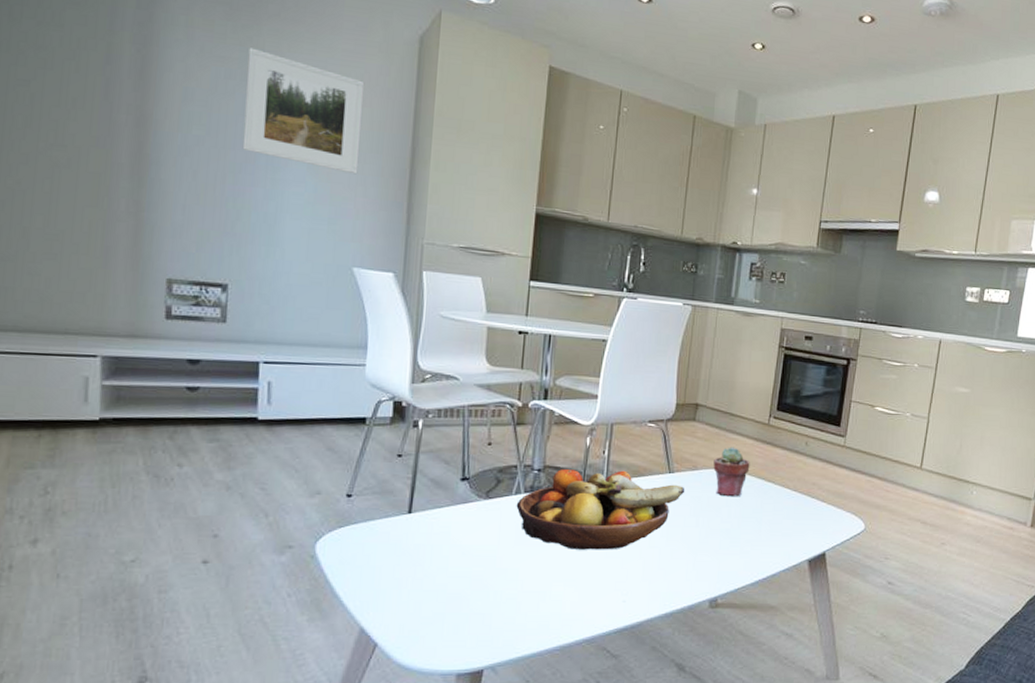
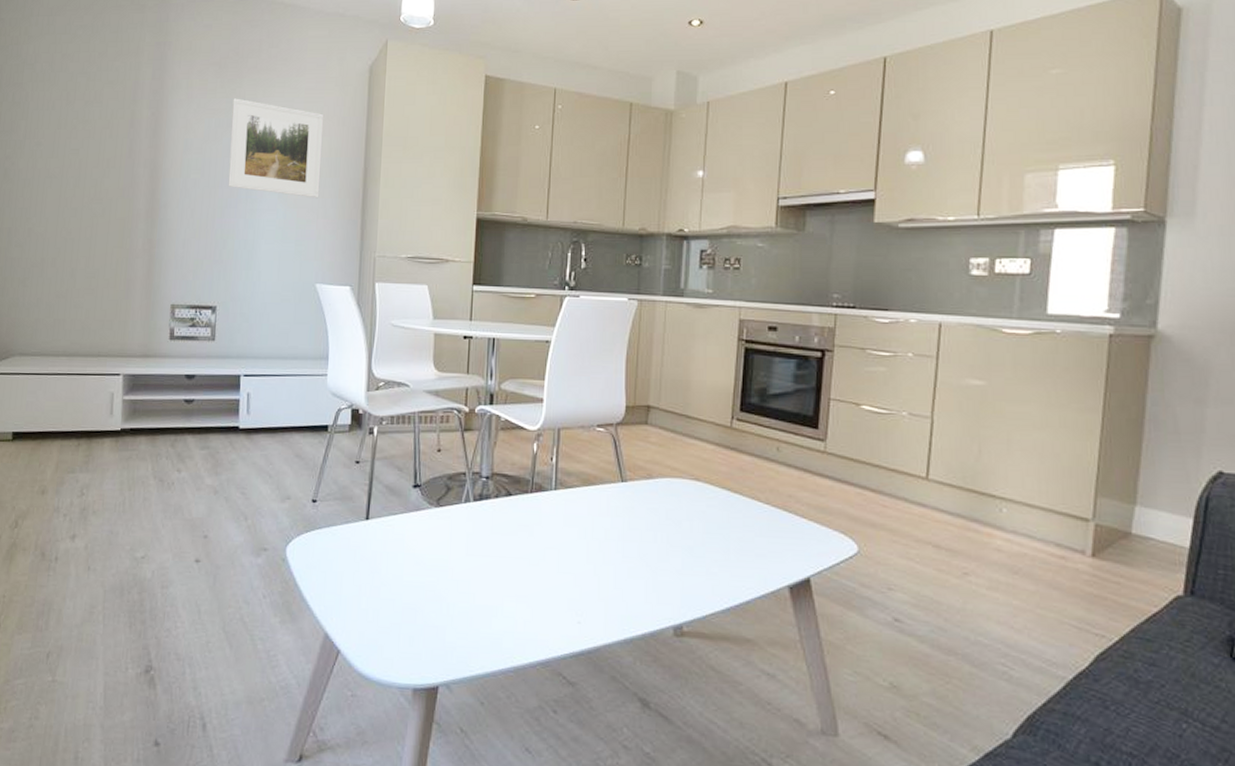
fruit bowl: present [516,469,685,550] -> none [466,477,640,565]
potted succulent: present [713,447,750,497] -> none [670,453,712,510]

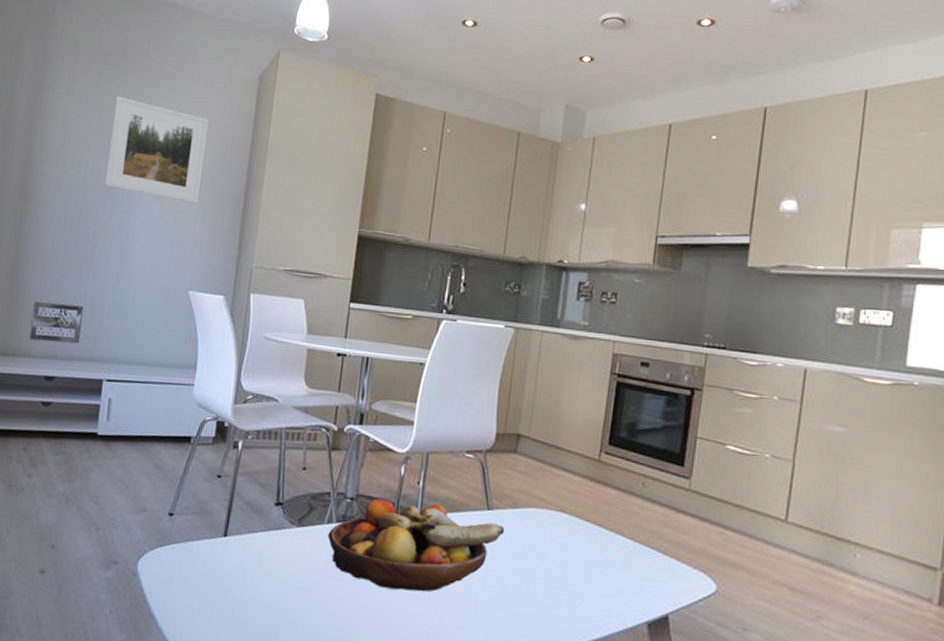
fruit bowl: none [466,477,640,565] -> present [327,499,505,592]

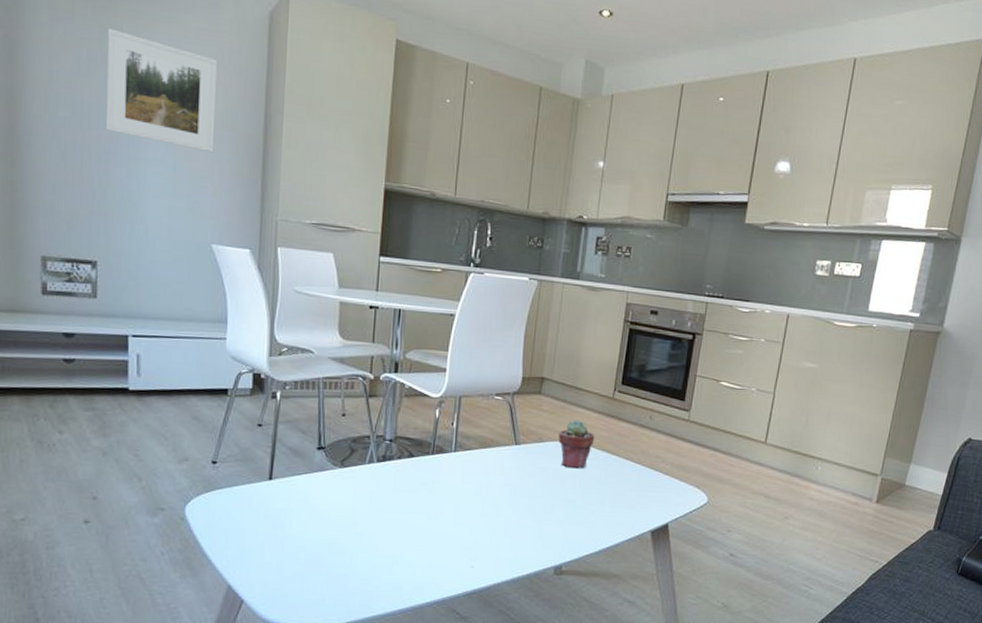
fruit bowl: present [327,499,505,592] -> none [369,440,531,518]
potted succulent: none [536,484,578,542] -> present [558,420,595,469]

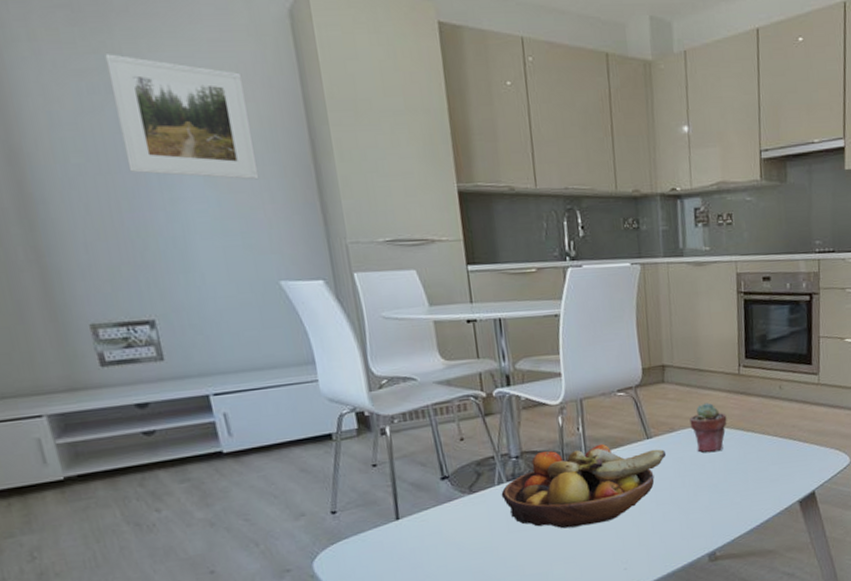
fruit bowl: none [369,440,531,518] -> present [501,443,667,529]

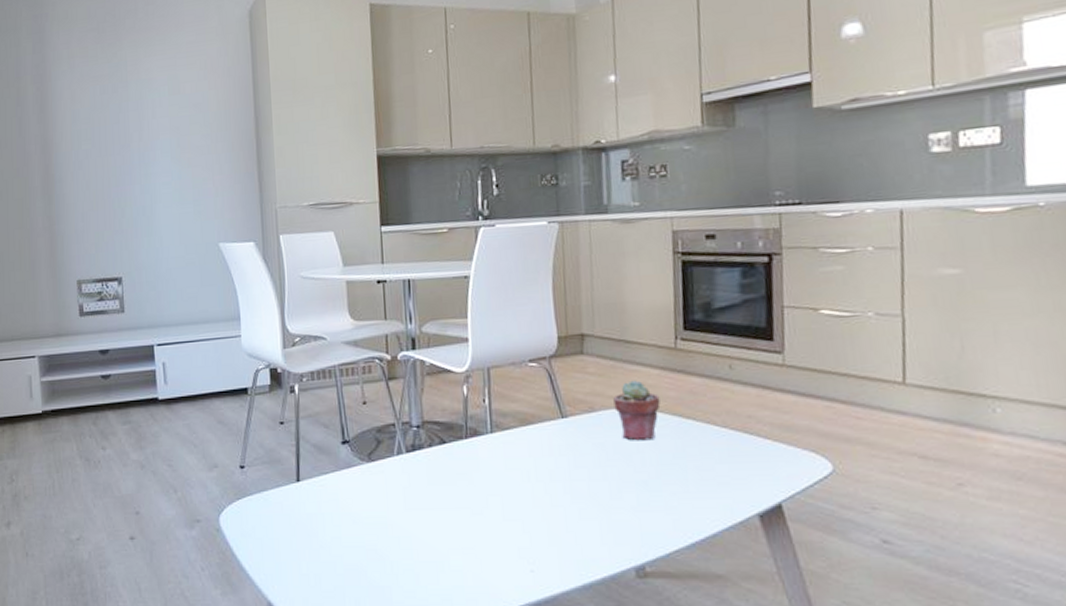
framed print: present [105,54,260,180] -> none [115,61,213,155]
fruit bowl: present [501,443,667,529] -> none [399,419,585,513]

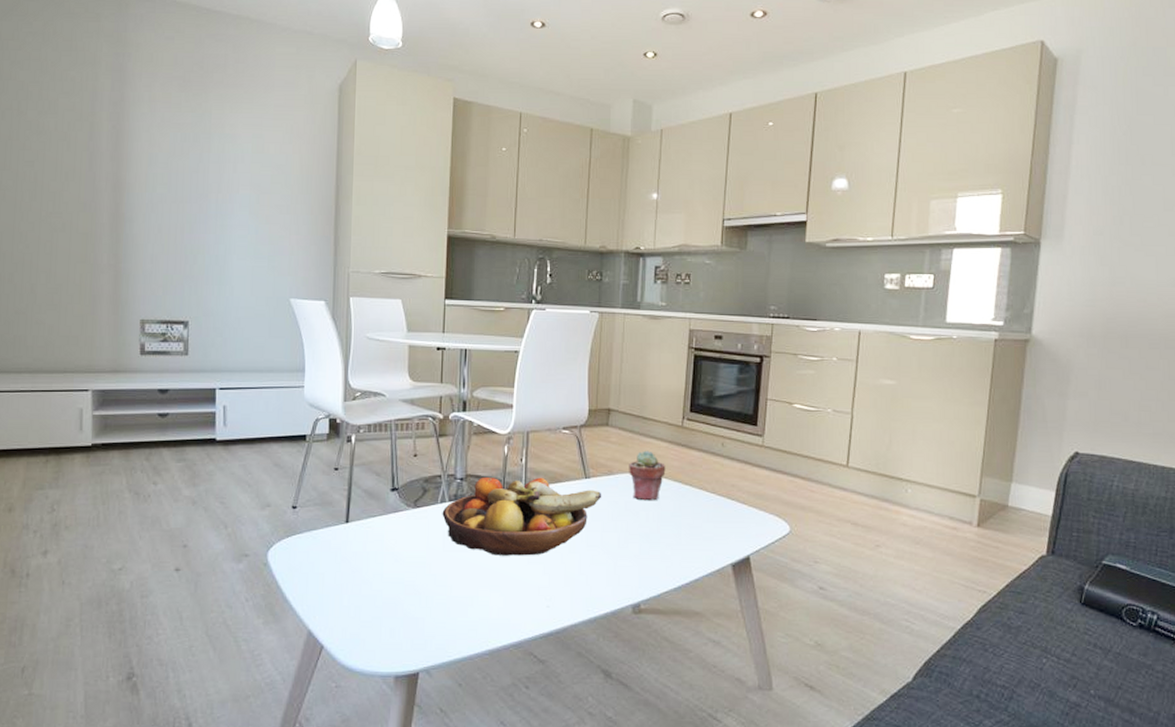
fruit bowl: none [399,419,585,513] -> present [442,477,602,556]

